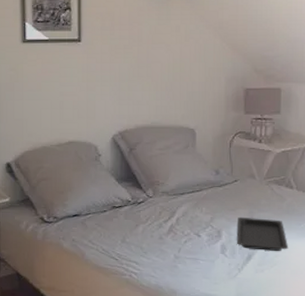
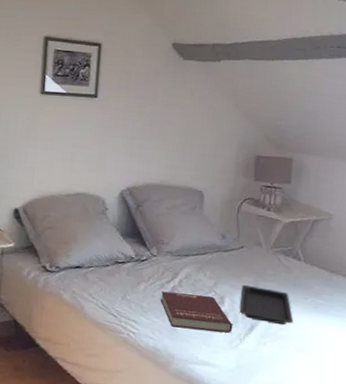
book: none [159,230,231,265] -> present [160,291,233,333]

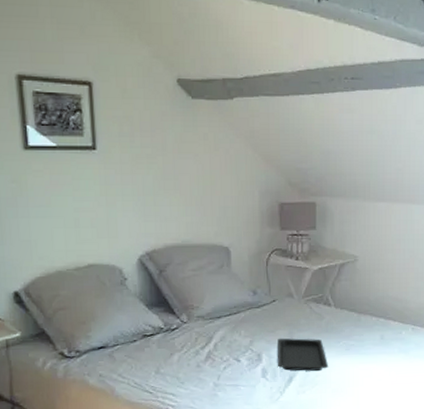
book: present [160,291,233,333] -> none [196,355,272,393]

